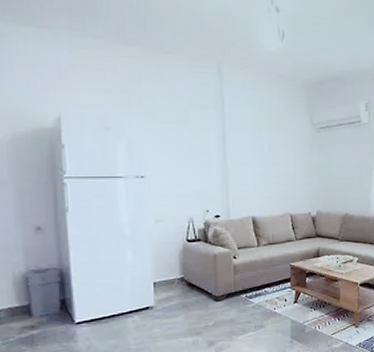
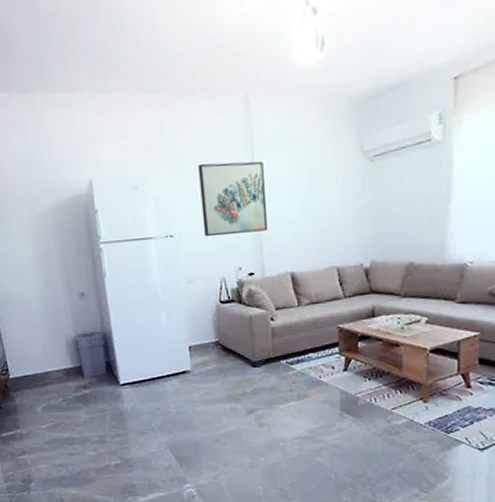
wall art: none [173,114,234,181] -> present [198,161,268,237]

